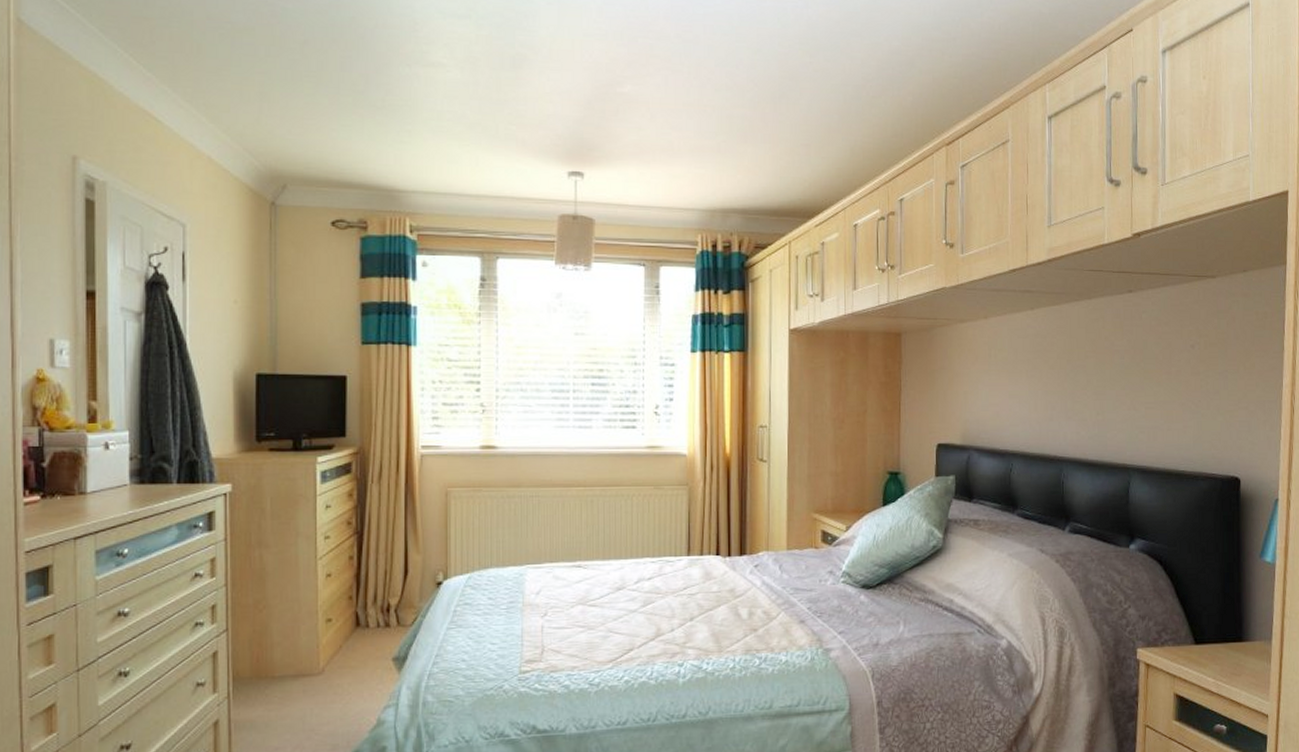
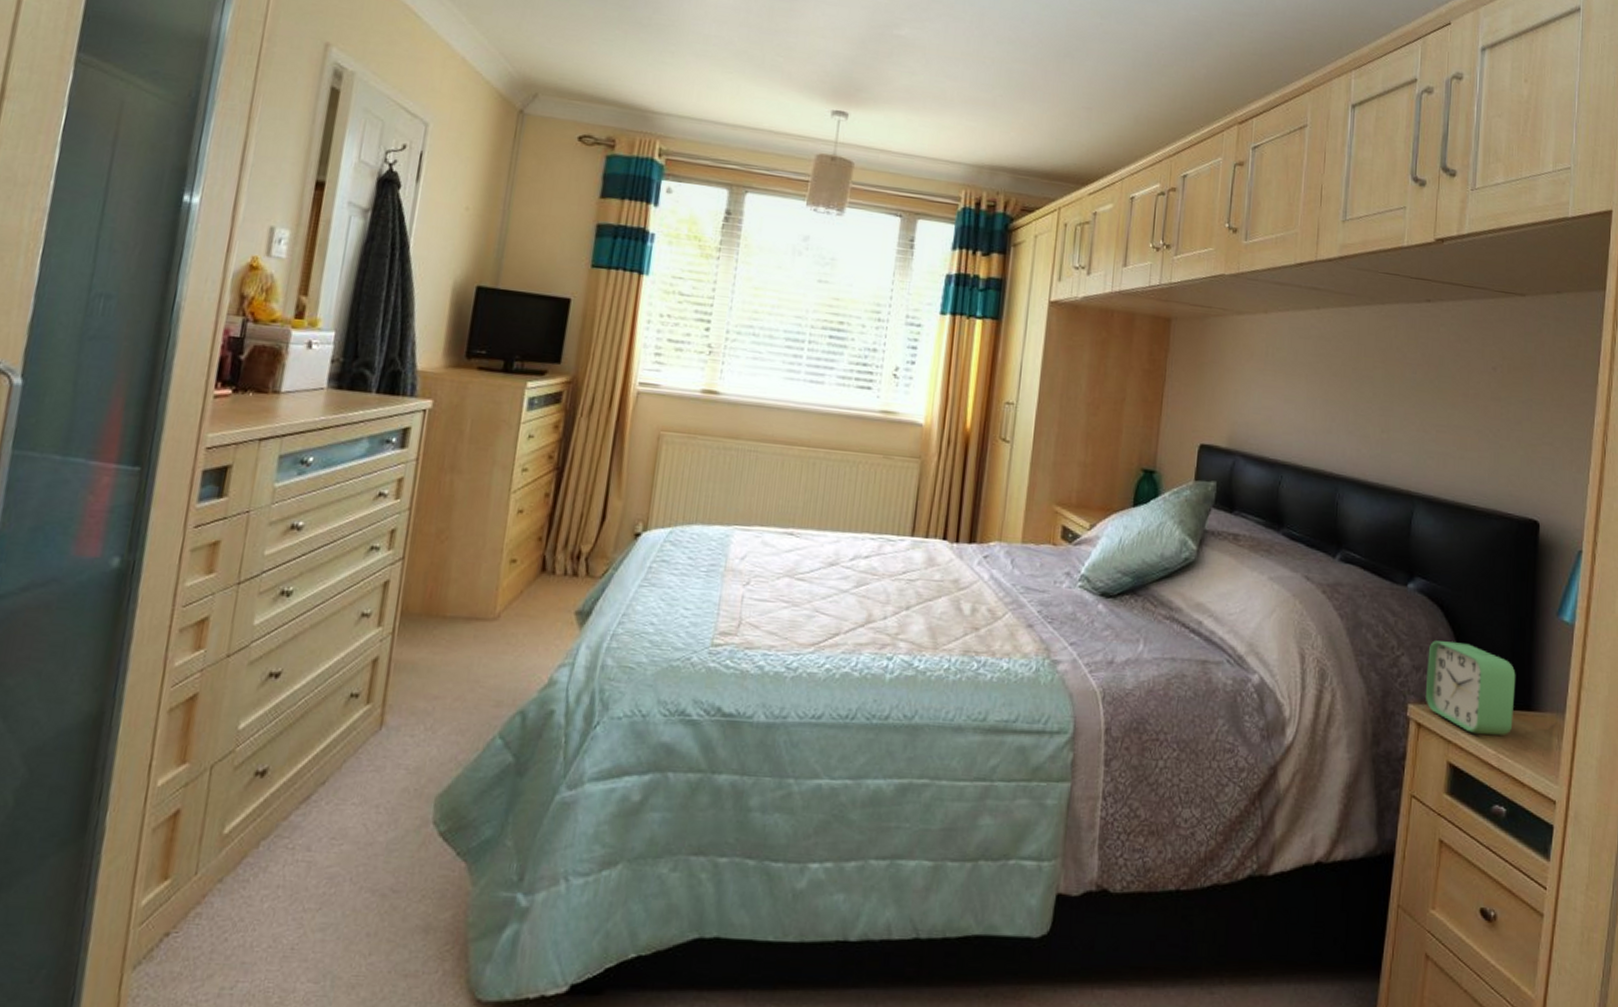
alarm clock: none [1151,591,1228,666] -> present [1426,640,1516,735]

